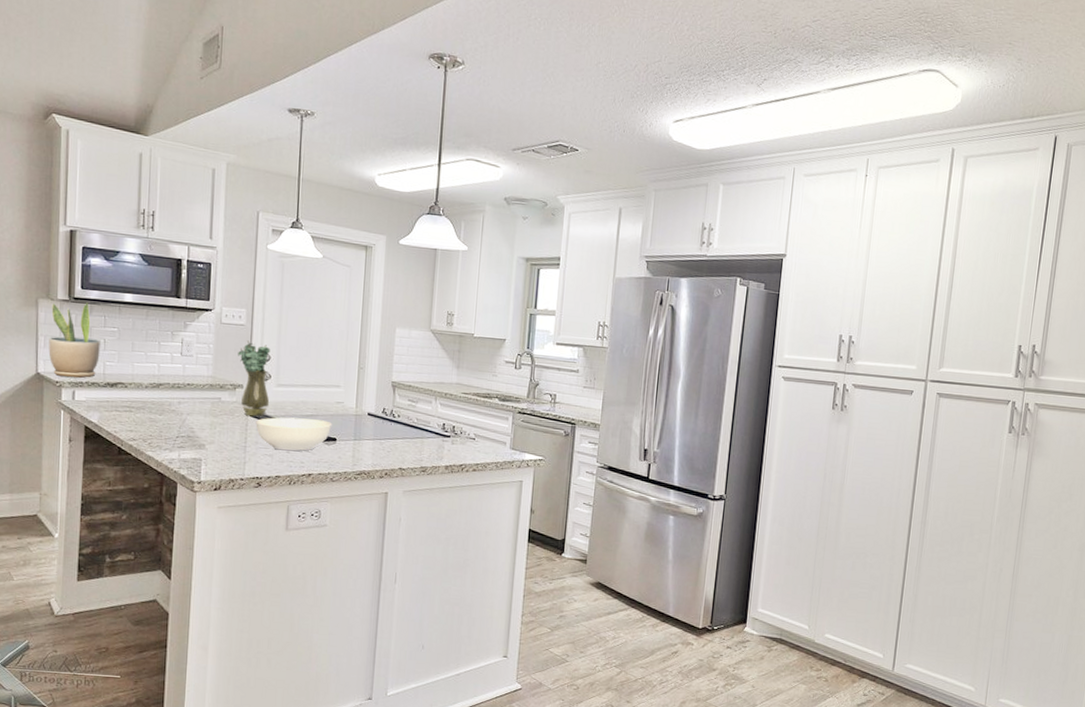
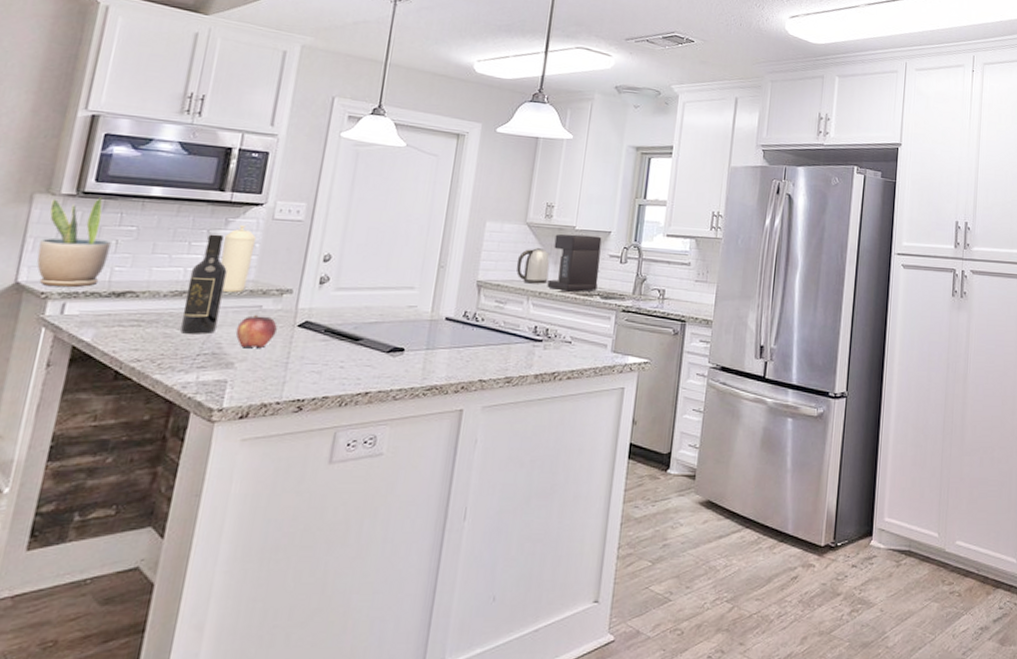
wine bottle: none [161,335,191,420] -> present [180,234,227,335]
canister: none [184,328,210,387] -> present [220,225,257,293]
fruit: none [203,405,234,433] -> present [235,314,277,349]
vase: present [238,341,270,417] -> none [287,238,332,327]
bowl: present [256,417,332,452] -> none [303,326,401,366]
kettle: none [424,353,453,386] -> present [516,248,550,284]
coffee maker: none [452,340,498,394] -> present [547,234,602,292]

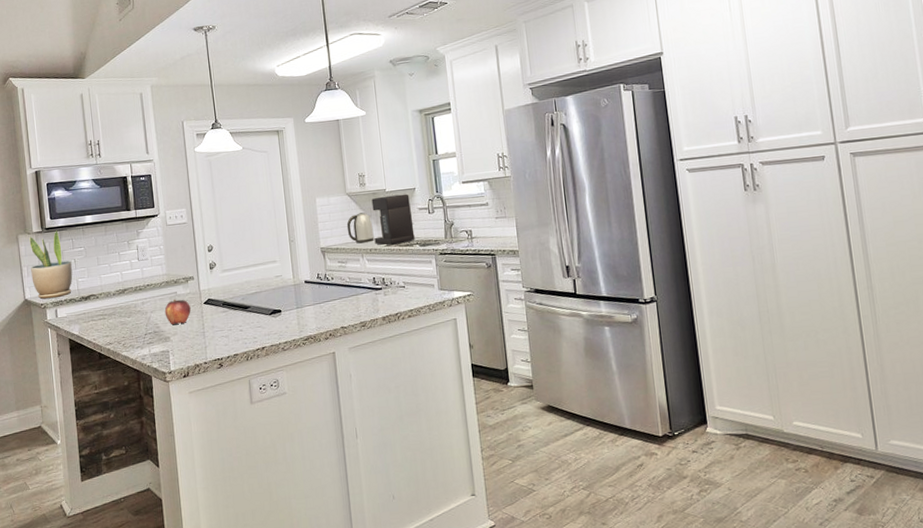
wine bottle: present [180,234,227,335] -> none [125,243,152,320]
canister: present [220,225,257,293] -> none [139,234,163,286]

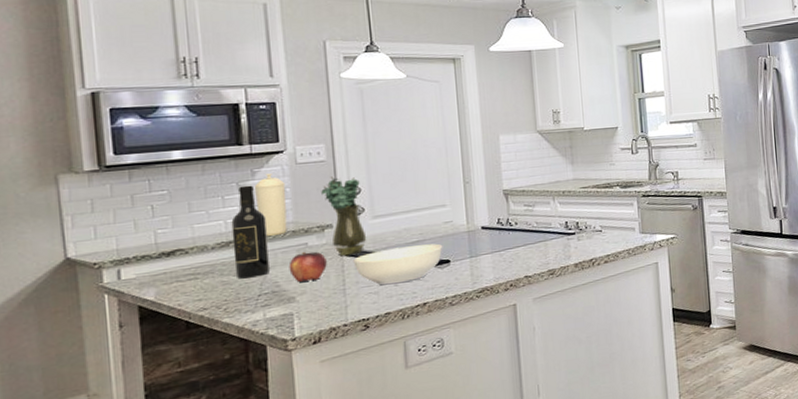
potted plant: present [29,230,73,299] -> none [77,169,148,257]
wine bottle: none [125,243,152,320] -> present [231,185,270,279]
canister: none [139,234,163,286] -> present [255,174,288,237]
vase: none [185,236,219,304] -> present [321,176,367,257]
bowl: none [209,295,276,330] -> present [353,243,443,286]
kettle: present [346,212,375,244] -> none [536,152,569,186]
coffee maker: present [371,194,415,245] -> none [566,133,616,187]

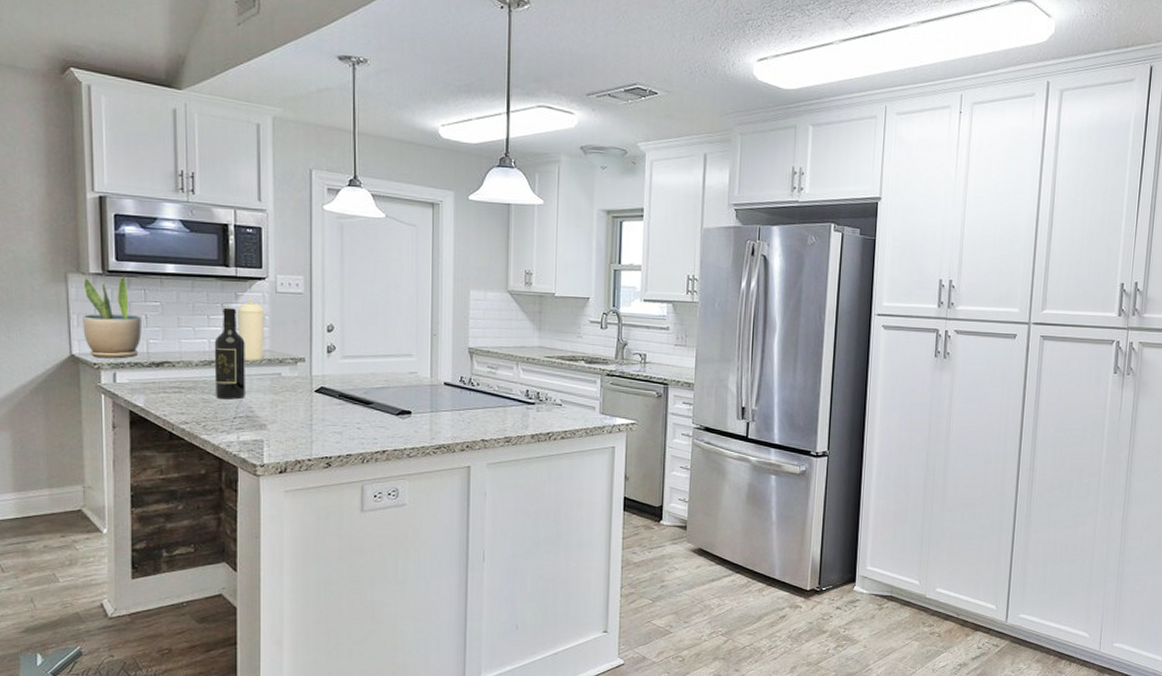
potted plant: none [77,169,148,257] -> present [83,276,142,359]
fruit: present [288,251,327,283] -> none [263,381,297,412]
vase: present [321,176,367,257] -> none [297,310,336,392]
bowl: present [353,243,443,286] -> none [321,391,406,427]

